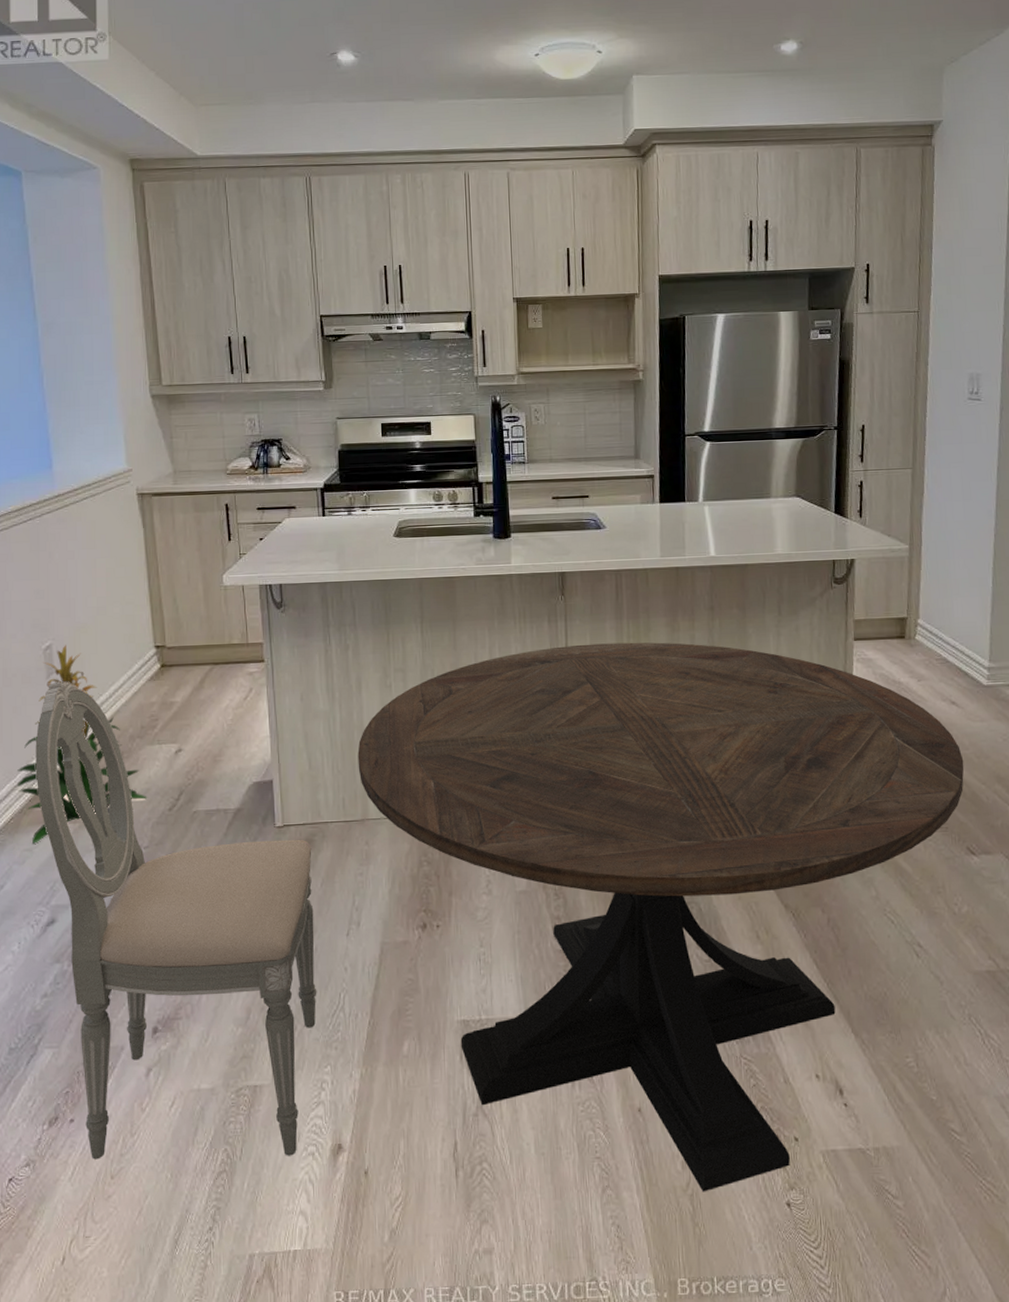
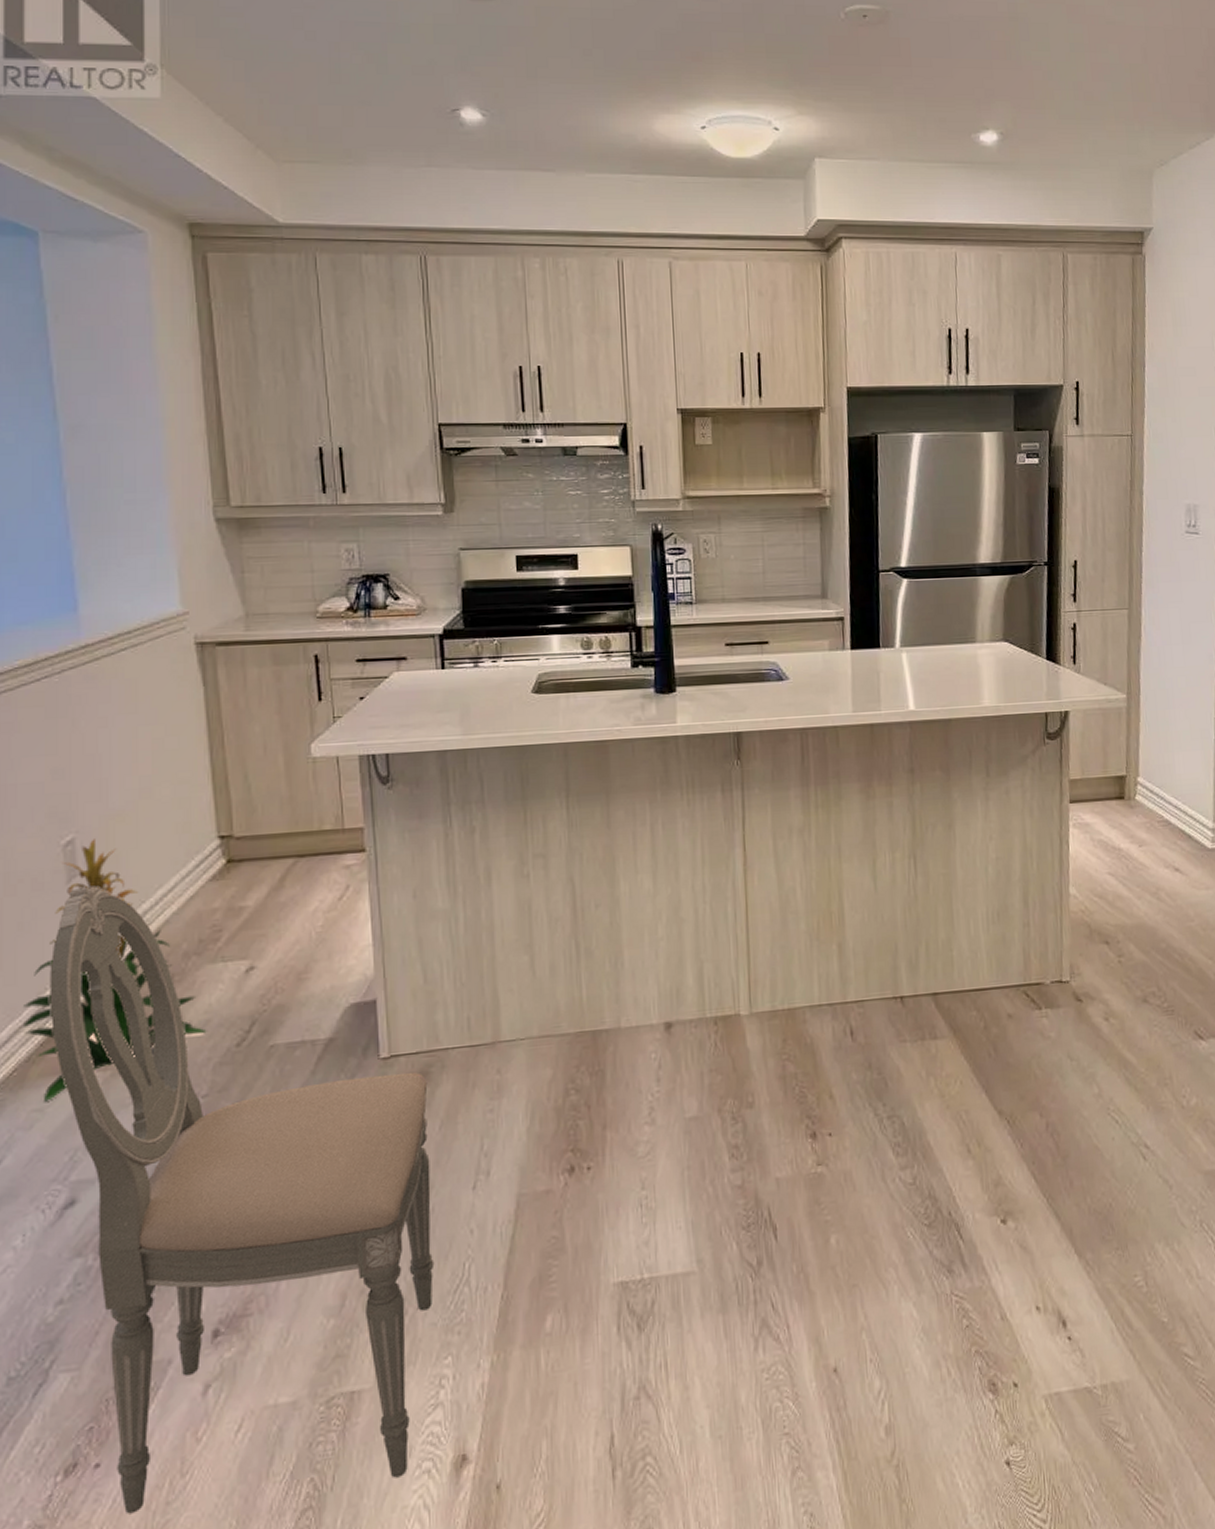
round table: present [357,642,964,1192] -> none [486,811,1190,1461]

